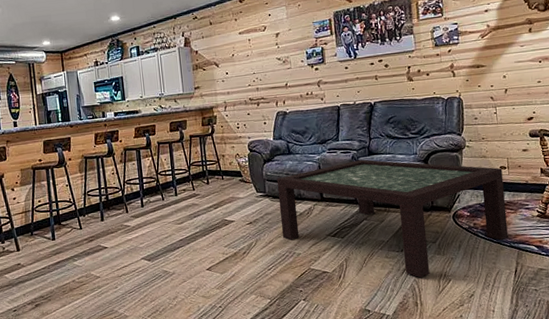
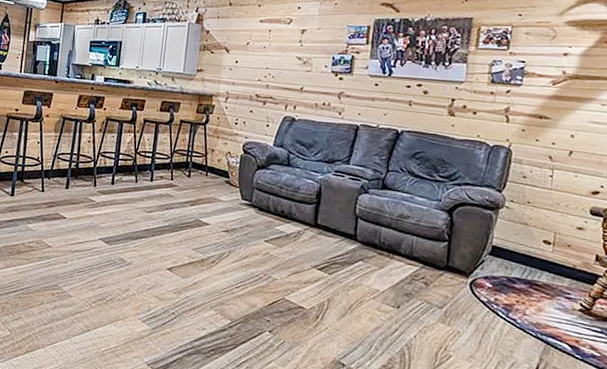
coffee table: present [276,159,508,278] -> none [260,189,546,345]

